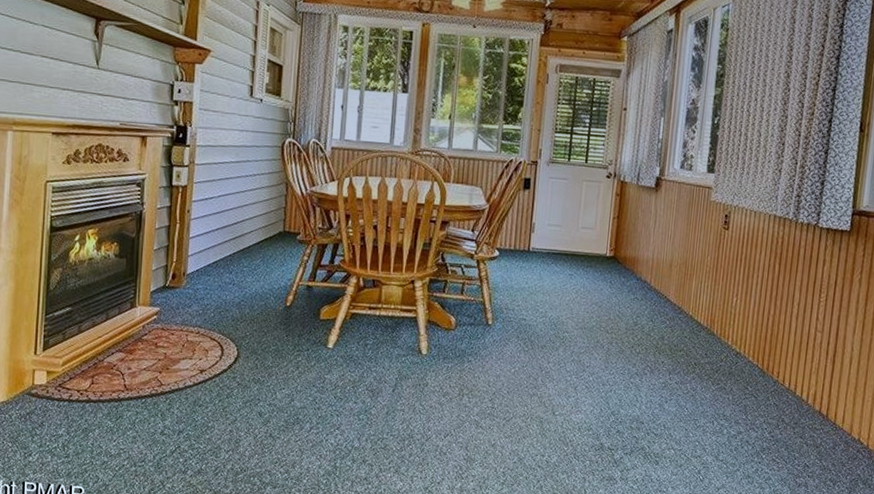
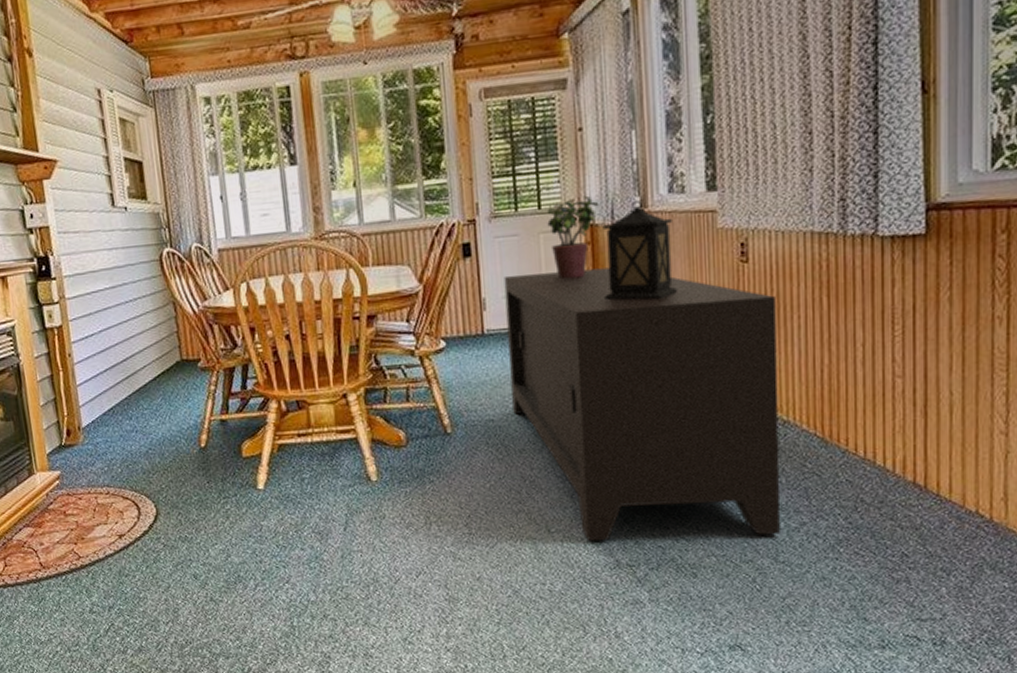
cabinet: none [542,208,745,439] -> present [504,267,781,542]
potted plant: none [590,159,630,220] -> present [546,195,600,279]
lantern: none [623,169,680,247] -> present [602,200,677,301]

